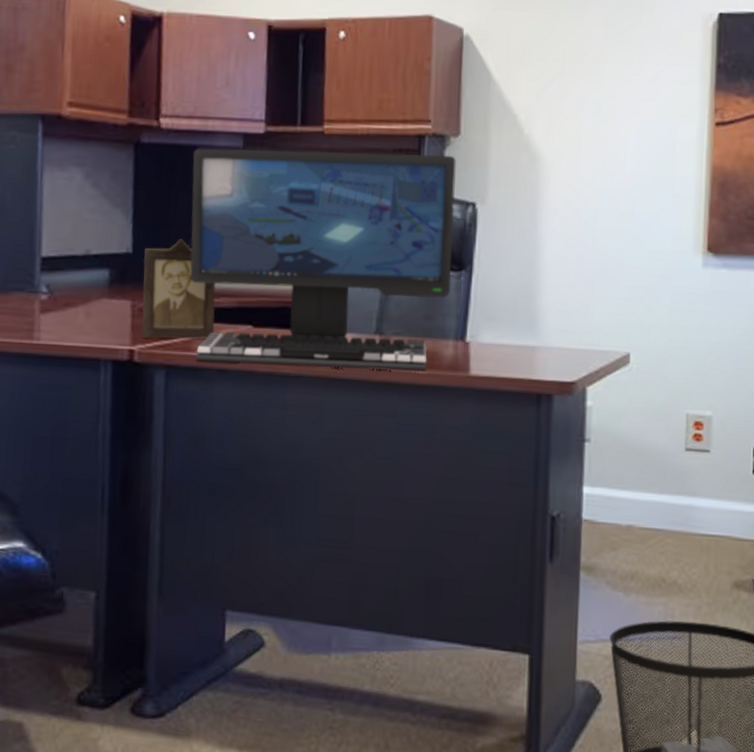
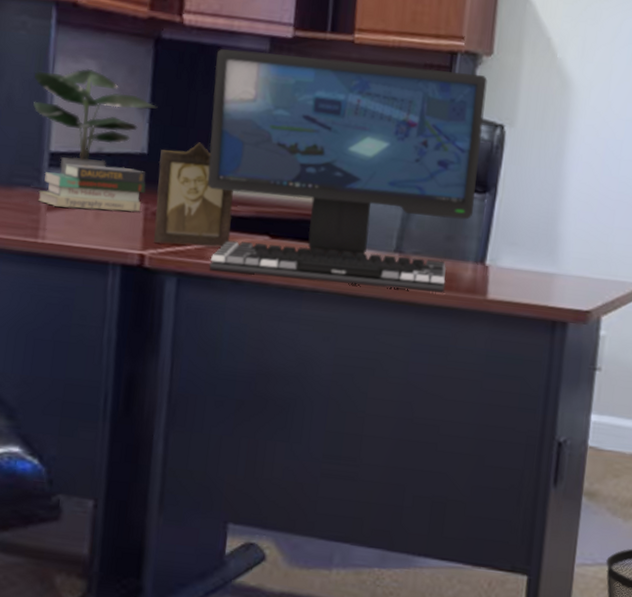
potted plant: none [24,176,140,277] -> present [33,68,158,174]
books: none [32,266,133,310] -> present [38,163,146,213]

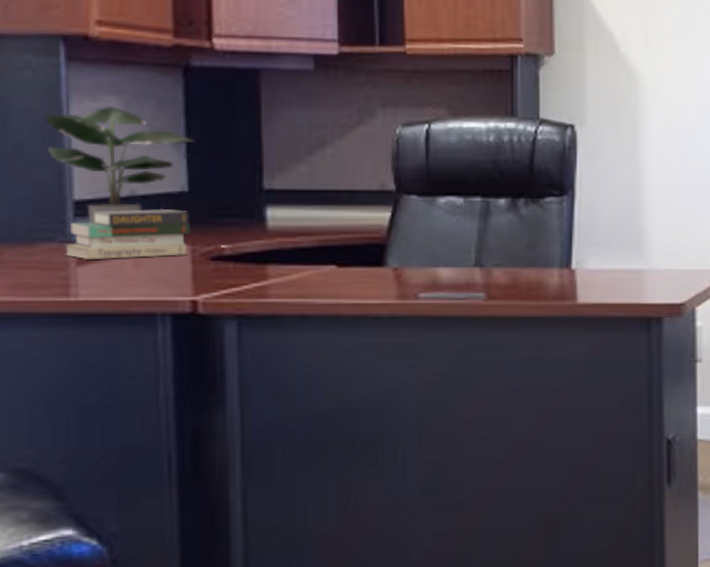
photo frame: present [154,142,233,248] -> none [202,173,293,286]
computer monitor: present [207,48,487,258] -> none [255,71,553,279]
computer keyboard: present [209,240,447,294] -> none [272,269,532,310]

